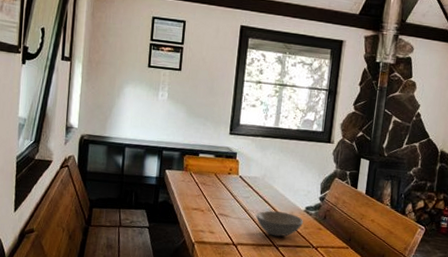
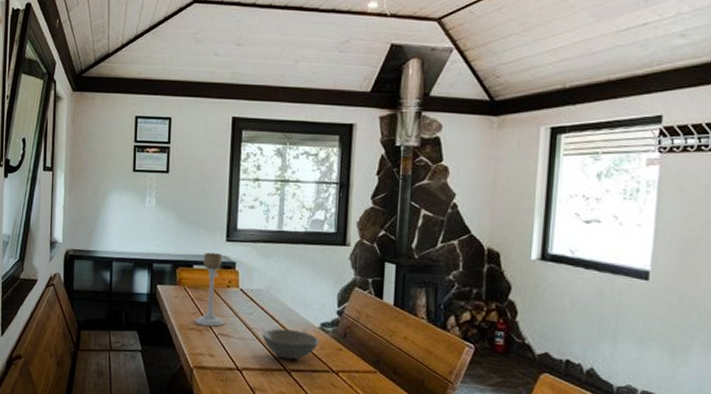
candle holder: none [198,143,226,208] -> present [195,252,224,327]

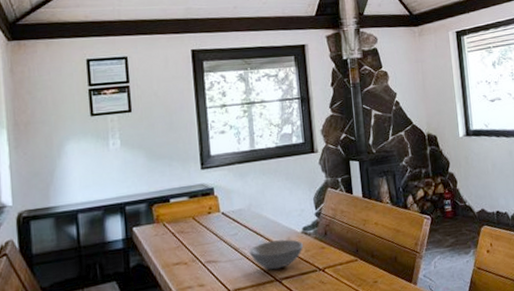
candle holder: present [195,252,224,327] -> none [179,182,210,258]

